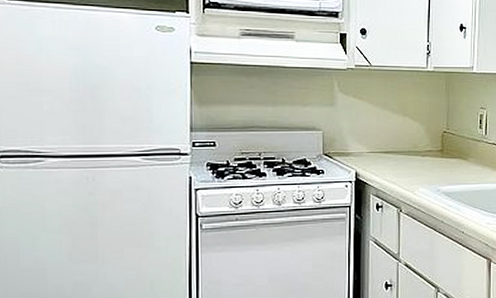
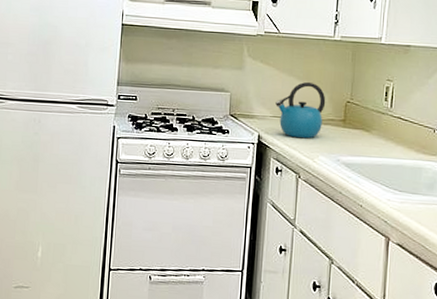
kettle: none [371,115,423,172] -> present [275,82,326,139]

